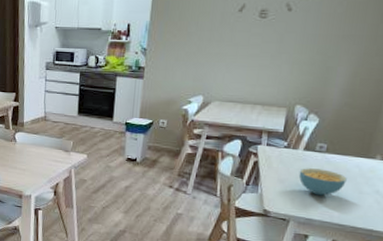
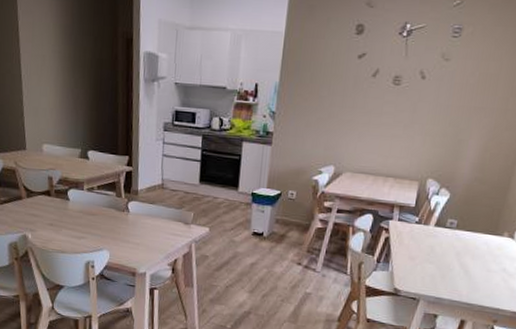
cereal bowl: present [298,168,347,196] -> none [429,245,476,274]

